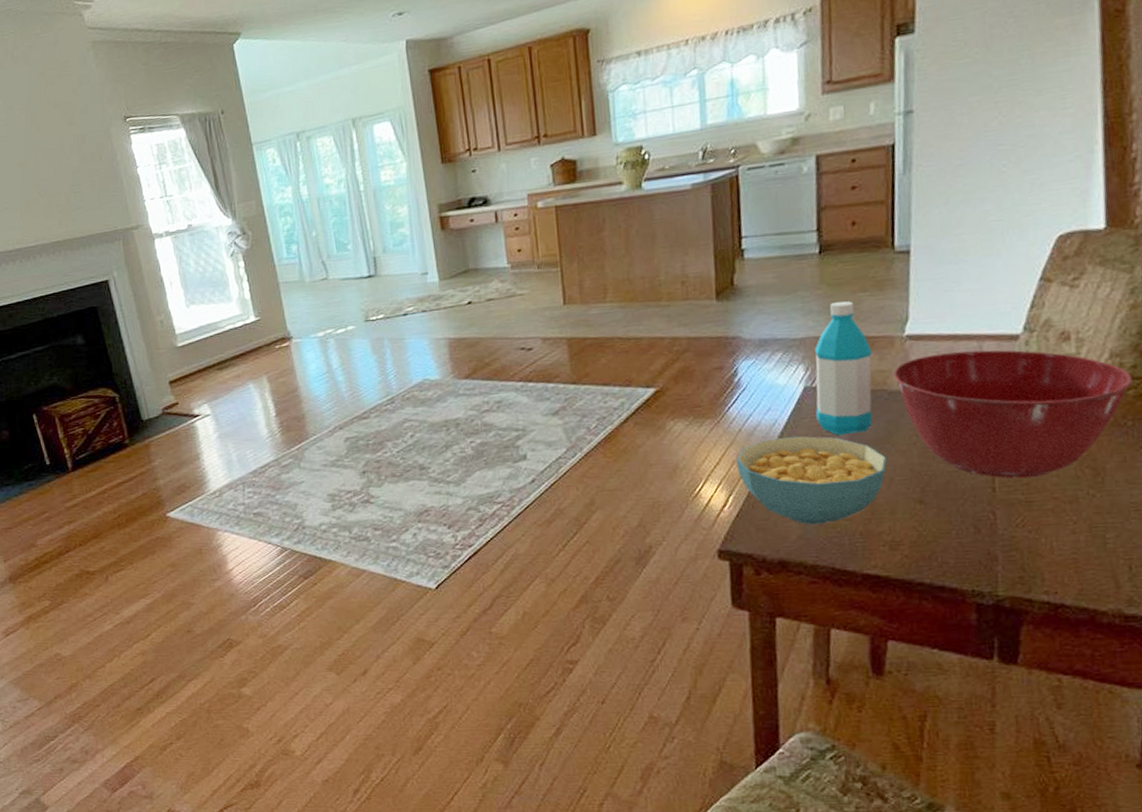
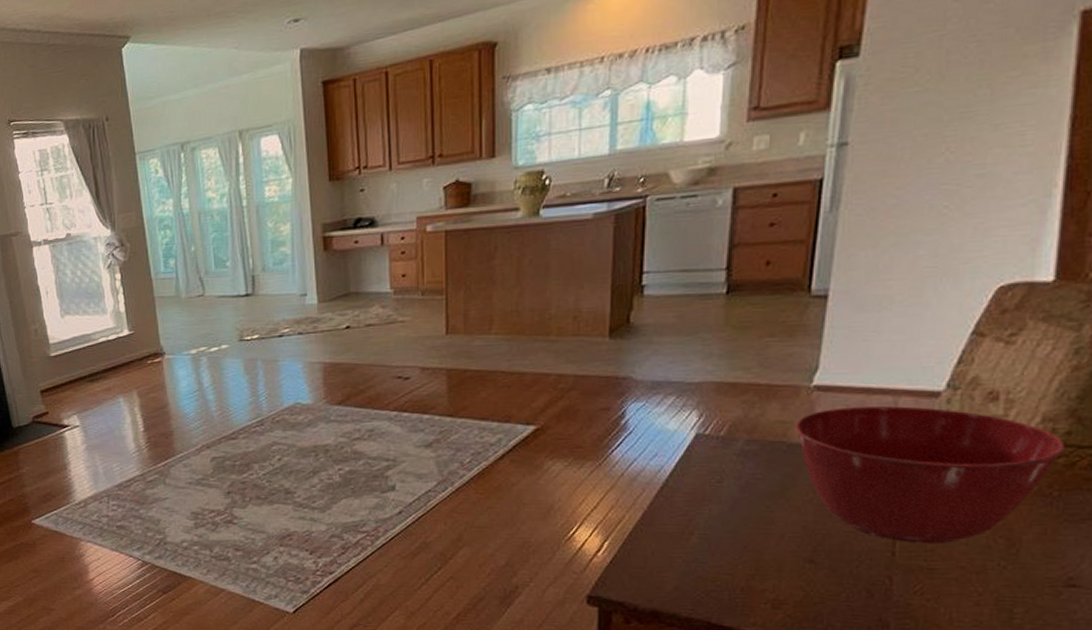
cereal bowl: present [736,435,887,525] -> none [615,484,778,577]
water bottle: present [814,300,873,436] -> none [706,345,774,487]

